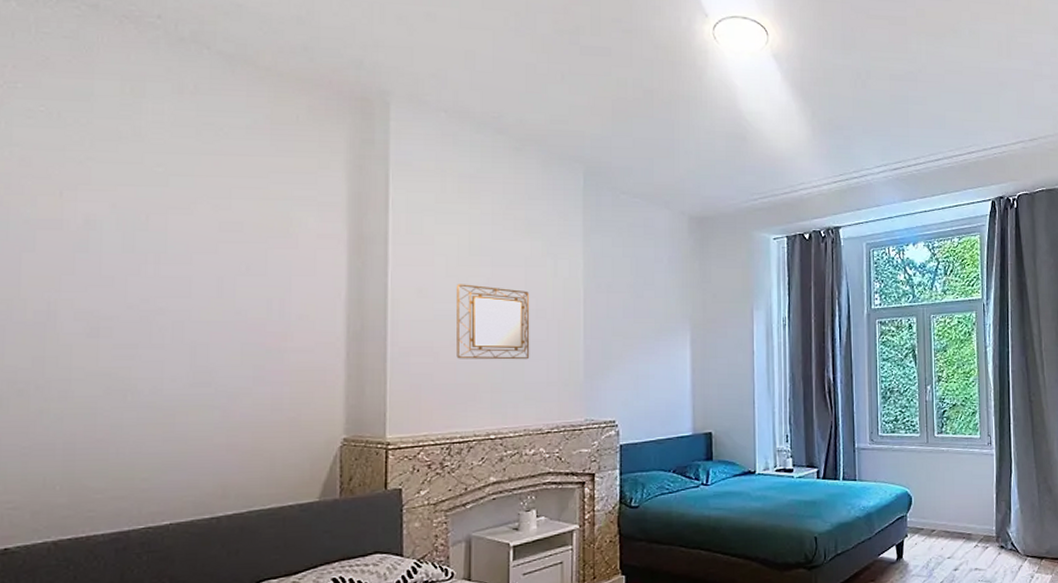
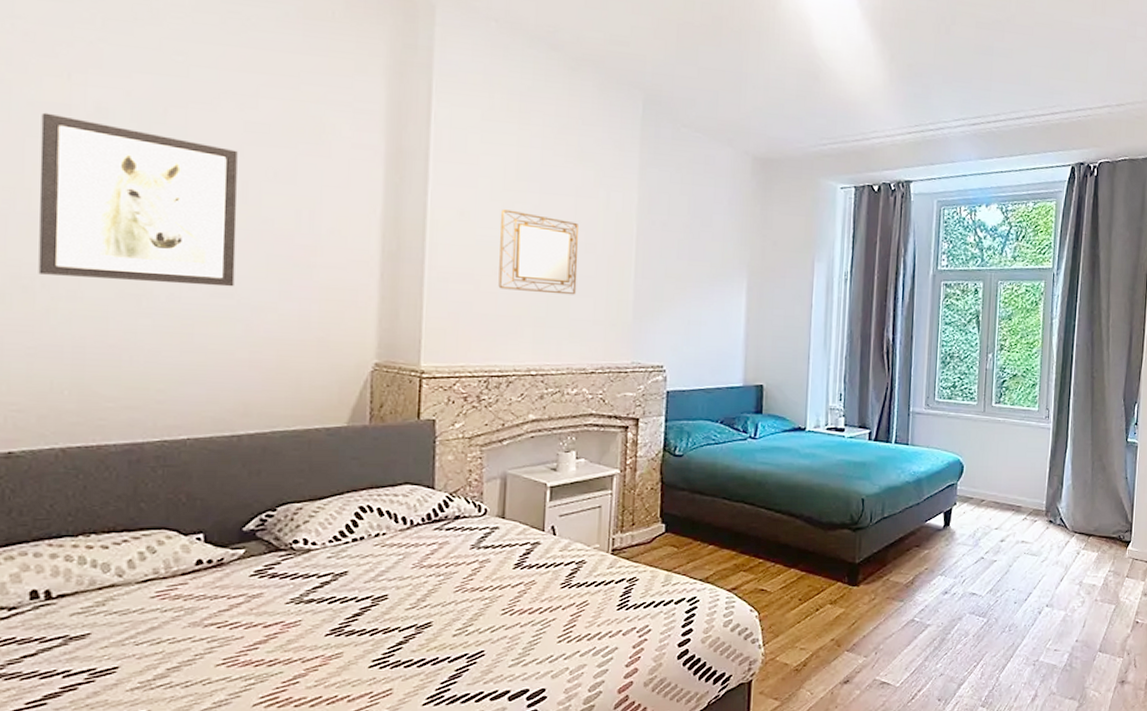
wall art: none [33,228,214,378] -> present [38,112,238,287]

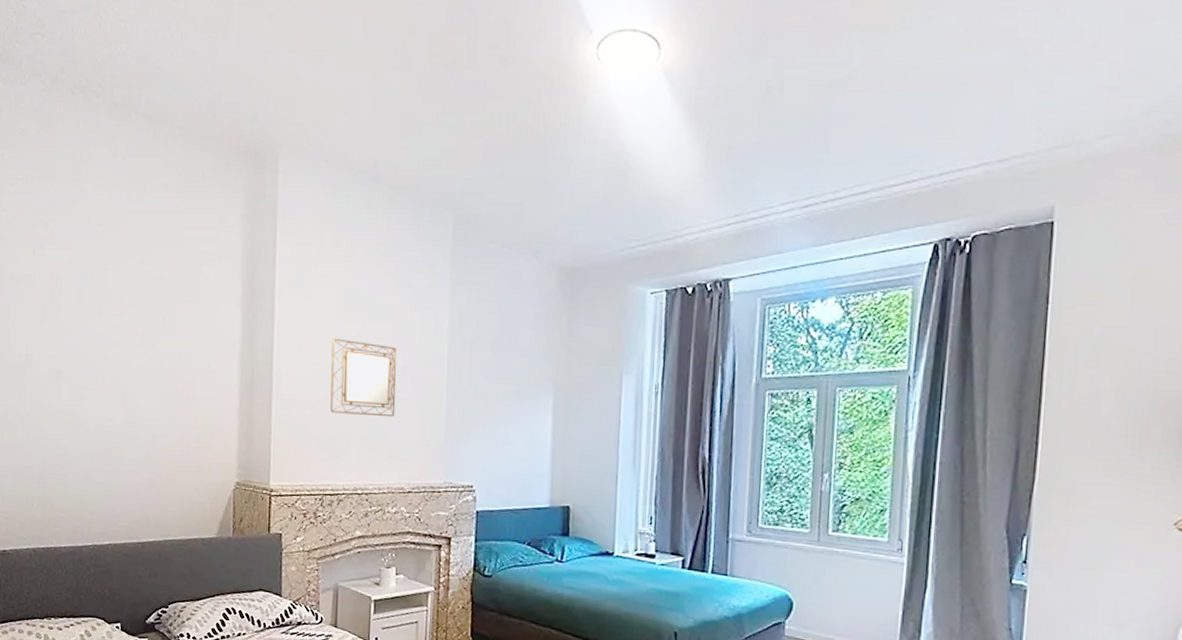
wall art: present [38,112,238,287] -> none [18,283,140,418]

